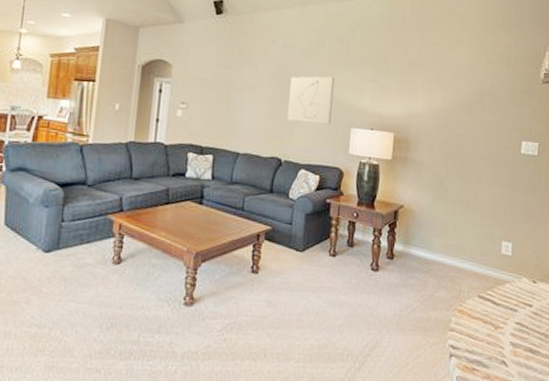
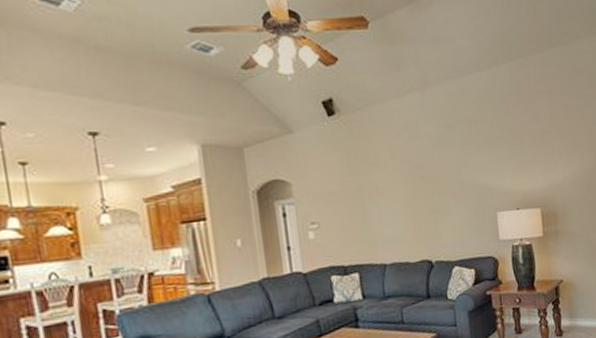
wall art: present [286,76,335,124] -> none [424,162,475,218]

